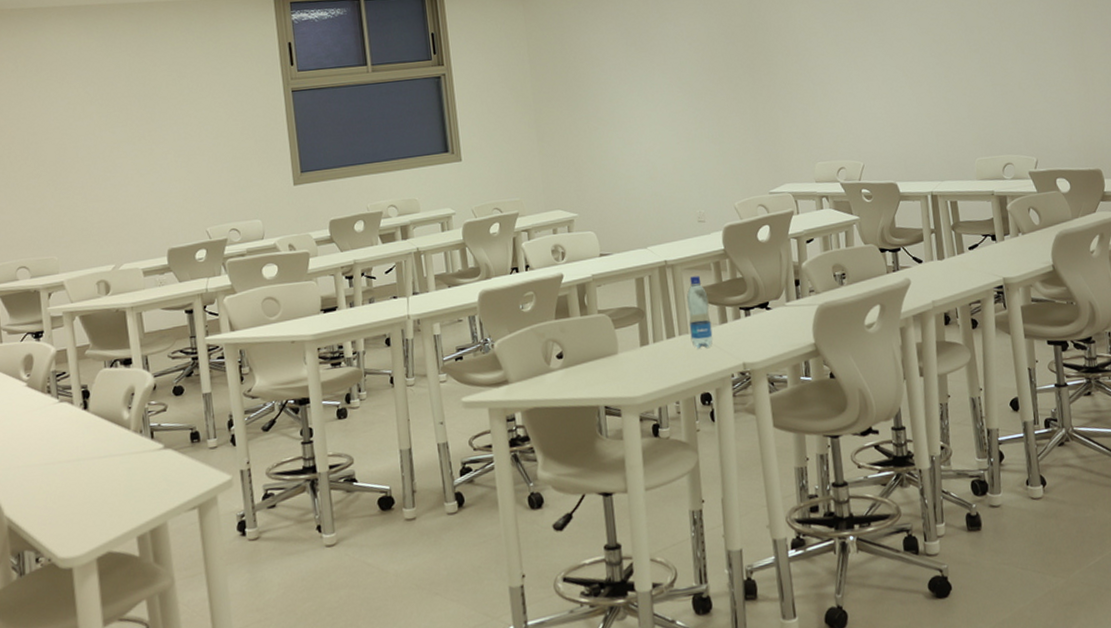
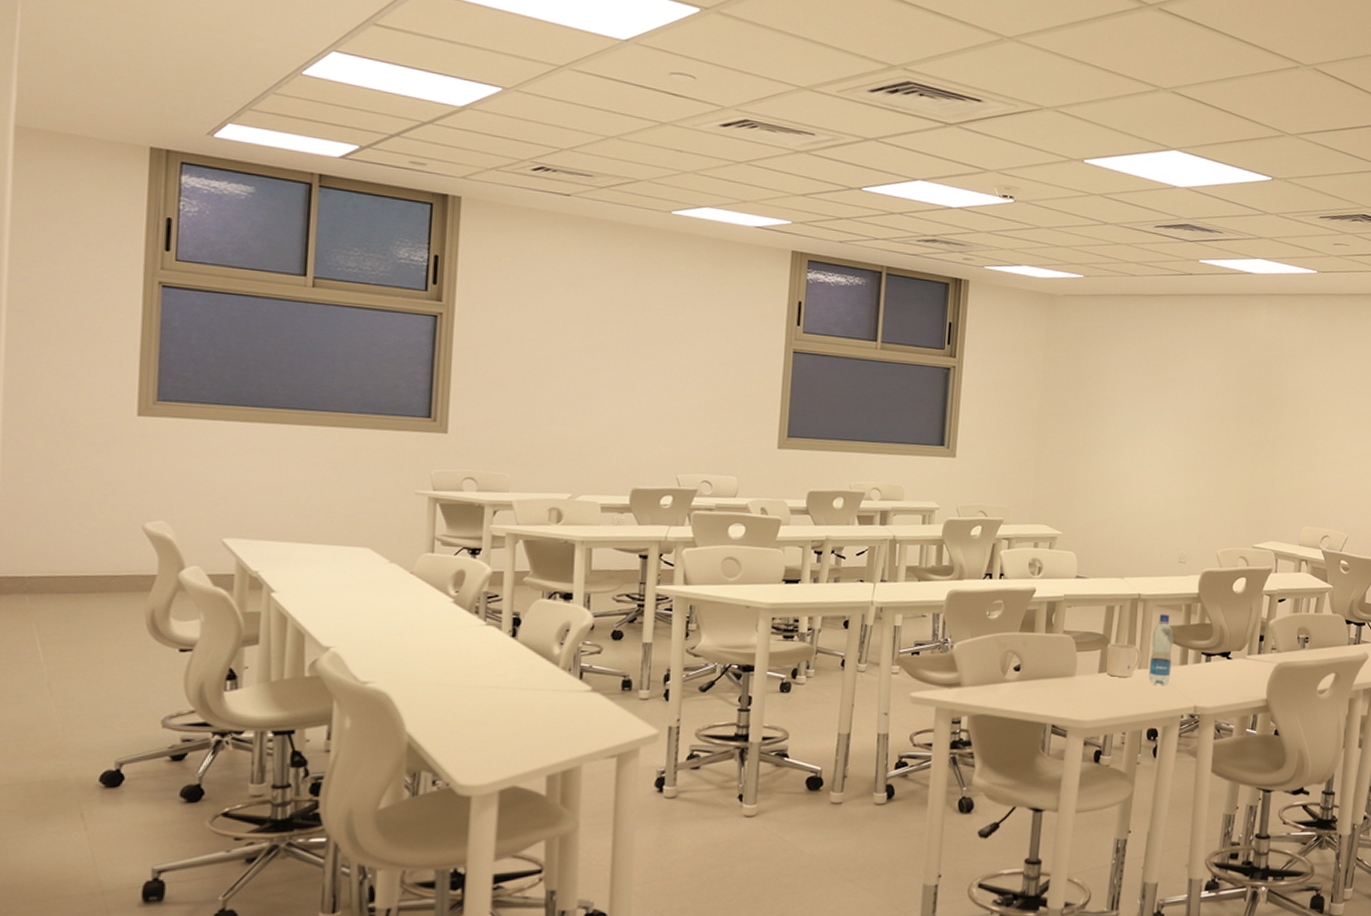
mug: none [644,312,681,348] -> present [1106,643,1142,678]

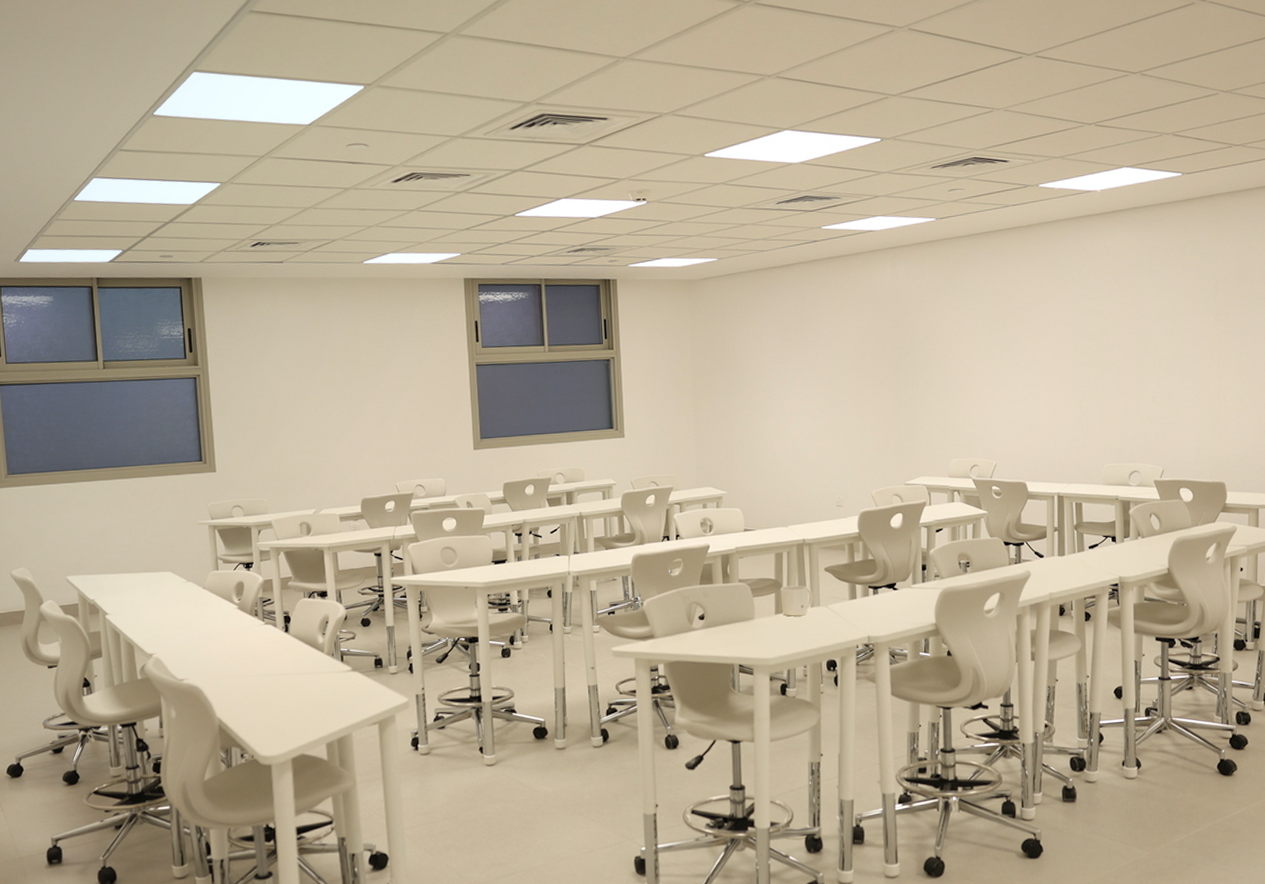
bottle: present [1148,614,1174,687] -> none [820,555,842,621]

